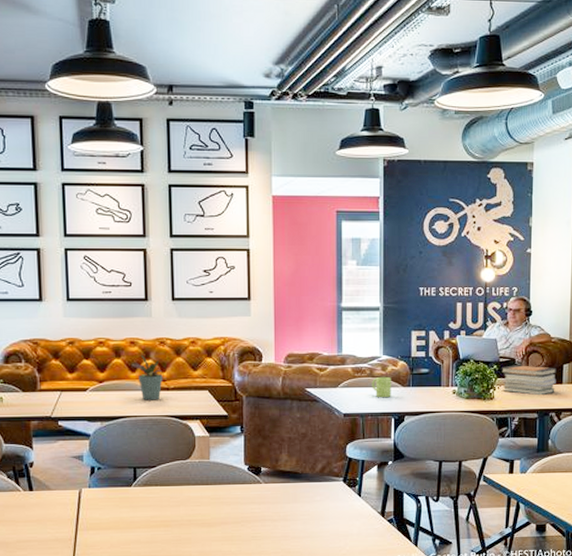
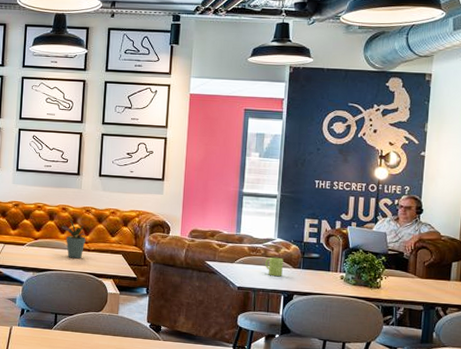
book stack: present [500,365,557,396] -> none [388,258,445,290]

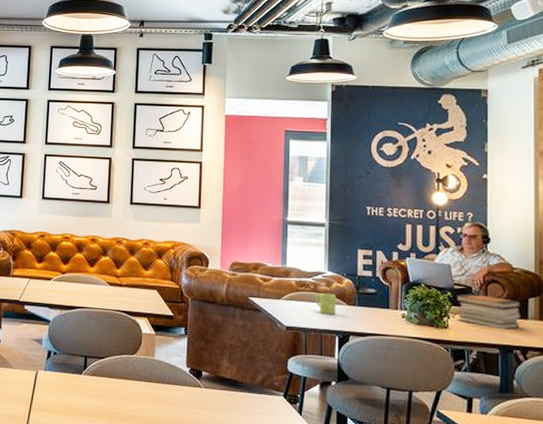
potted plant: present [61,220,86,259] -> none [91,252,118,295]
book stack: none [388,258,445,290] -> present [455,293,521,330]

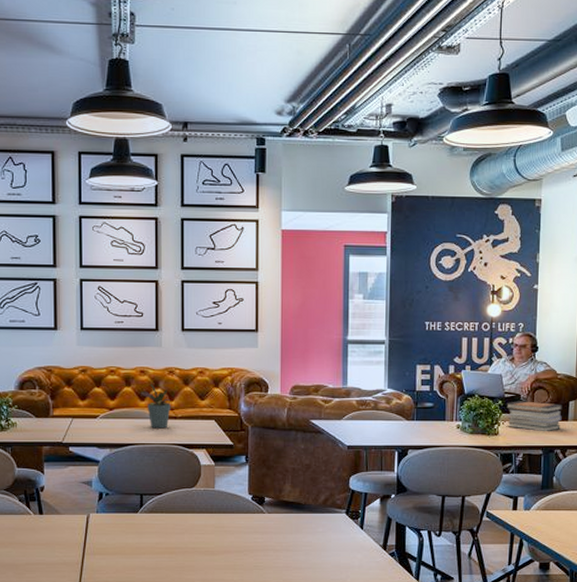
potted plant: none [91,252,118,295] -> present [141,384,171,429]
mug: present [316,292,336,315] -> none [376,409,396,431]

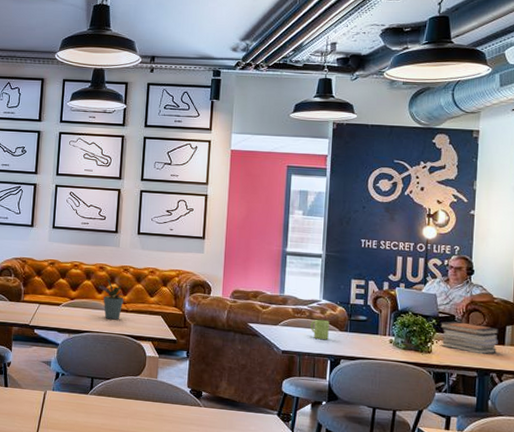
mug: none [376,409,396,431] -> present [310,319,330,340]

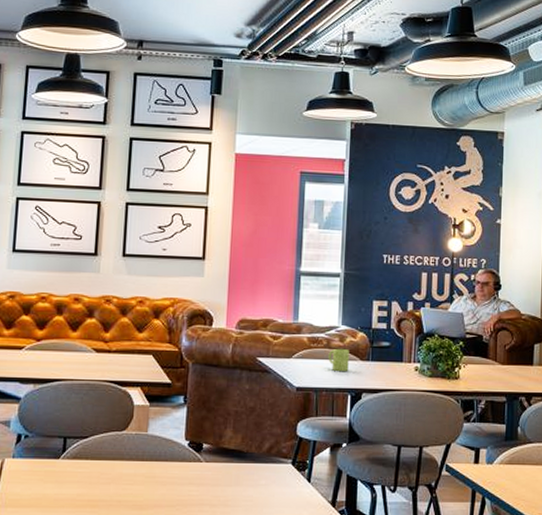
potted plant: present [99,279,124,320] -> none [73,313,106,363]
book stack: present [439,321,499,355] -> none [467,342,527,377]

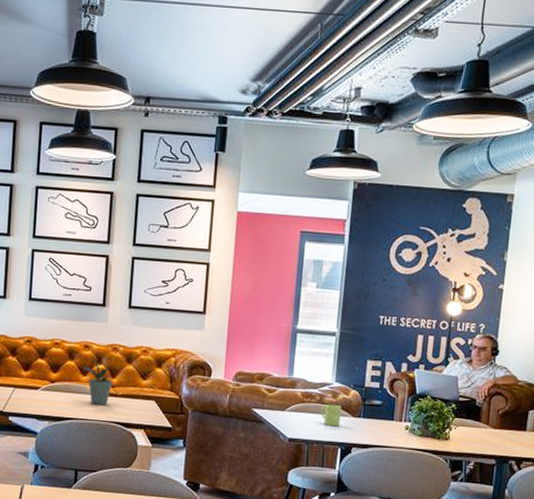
potted plant: none [73,313,106,363] -> present [83,360,113,406]

